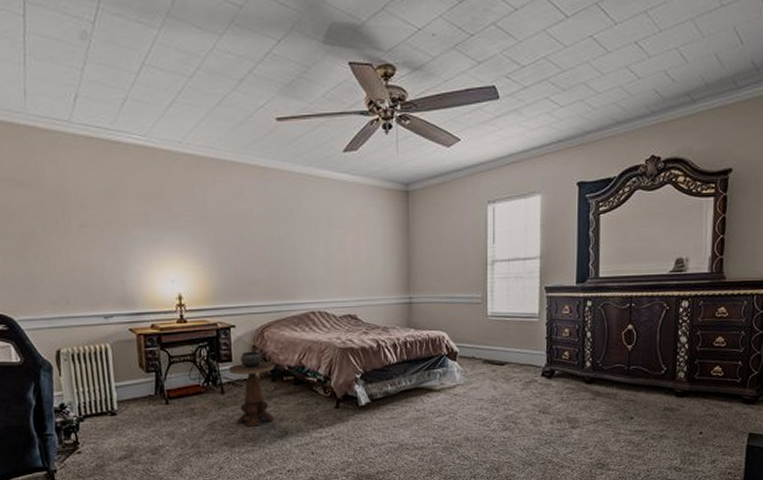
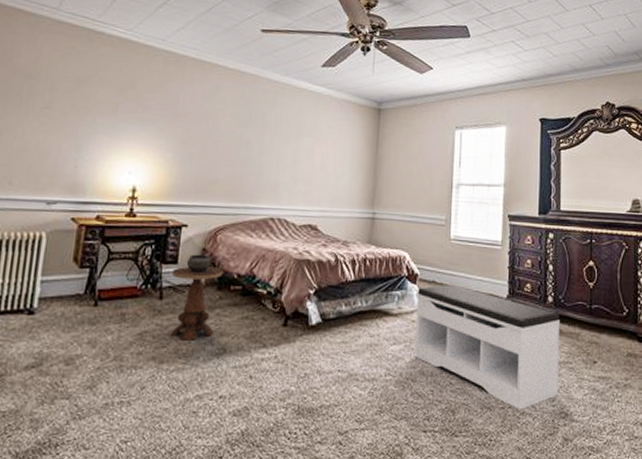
bench: none [457,358,597,464] -> present [414,284,560,410]

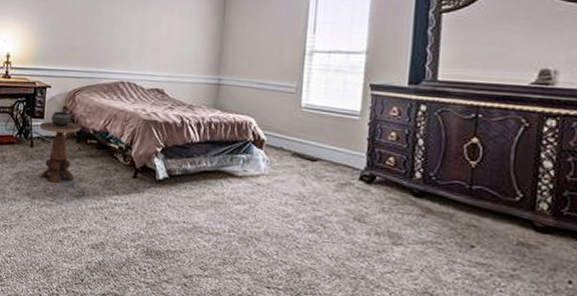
bench: present [414,284,560,410] -> none [259,151,429,283]

